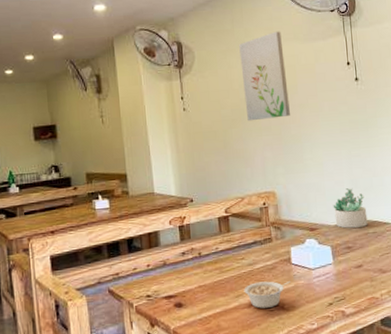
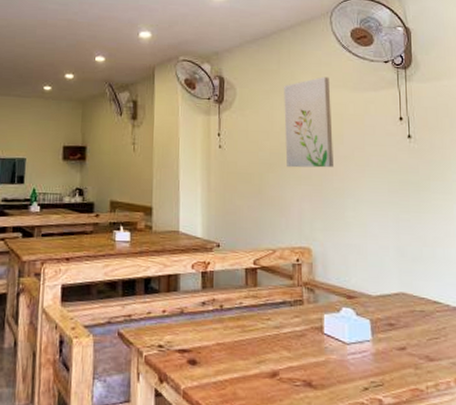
legume: present [244,281,291,309] -> none [267,349,322,382]
succulent plant: present [333,188,368,228] -> none [375,256,415,303]

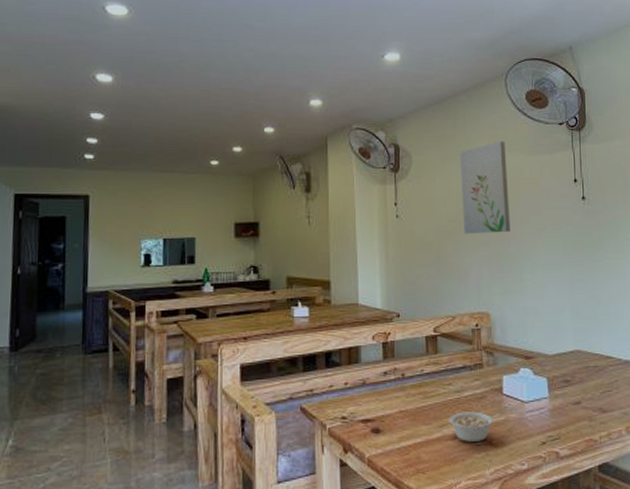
legume: none [267,349,322,382] -> present [449,411,502,442]

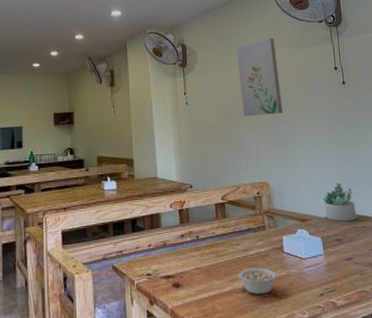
succulent plant: none [551,315,589,359] -> present [323,183,357,221]

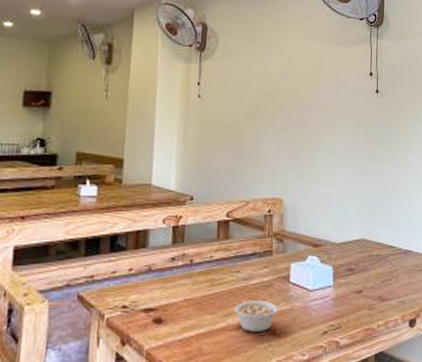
wall art: present [237,38,282,117] -> none [264,29,310,120]
succulent plant: present [323,183,357,221] -> none [340,204,373,248]

